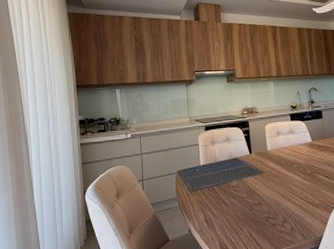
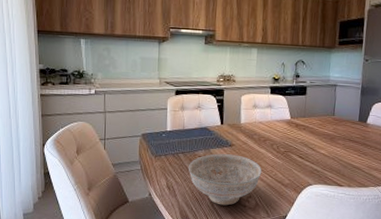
decorative bowl: none [223,181,293,234] -> present [188,154,262,206]

